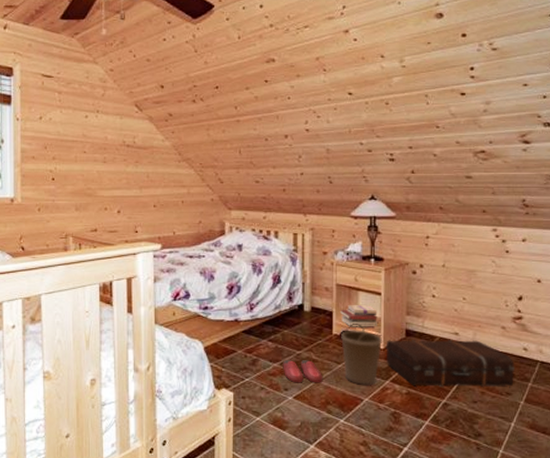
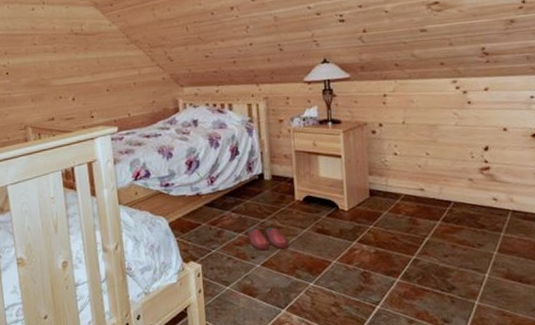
books: present [340,304,377,329] -> none [301,169,340,192]
basket: present [341,324,383,385] -> none [304,188,347,248]
suitcase: present [385,340,515,387] -> none [350,194,486,245]

